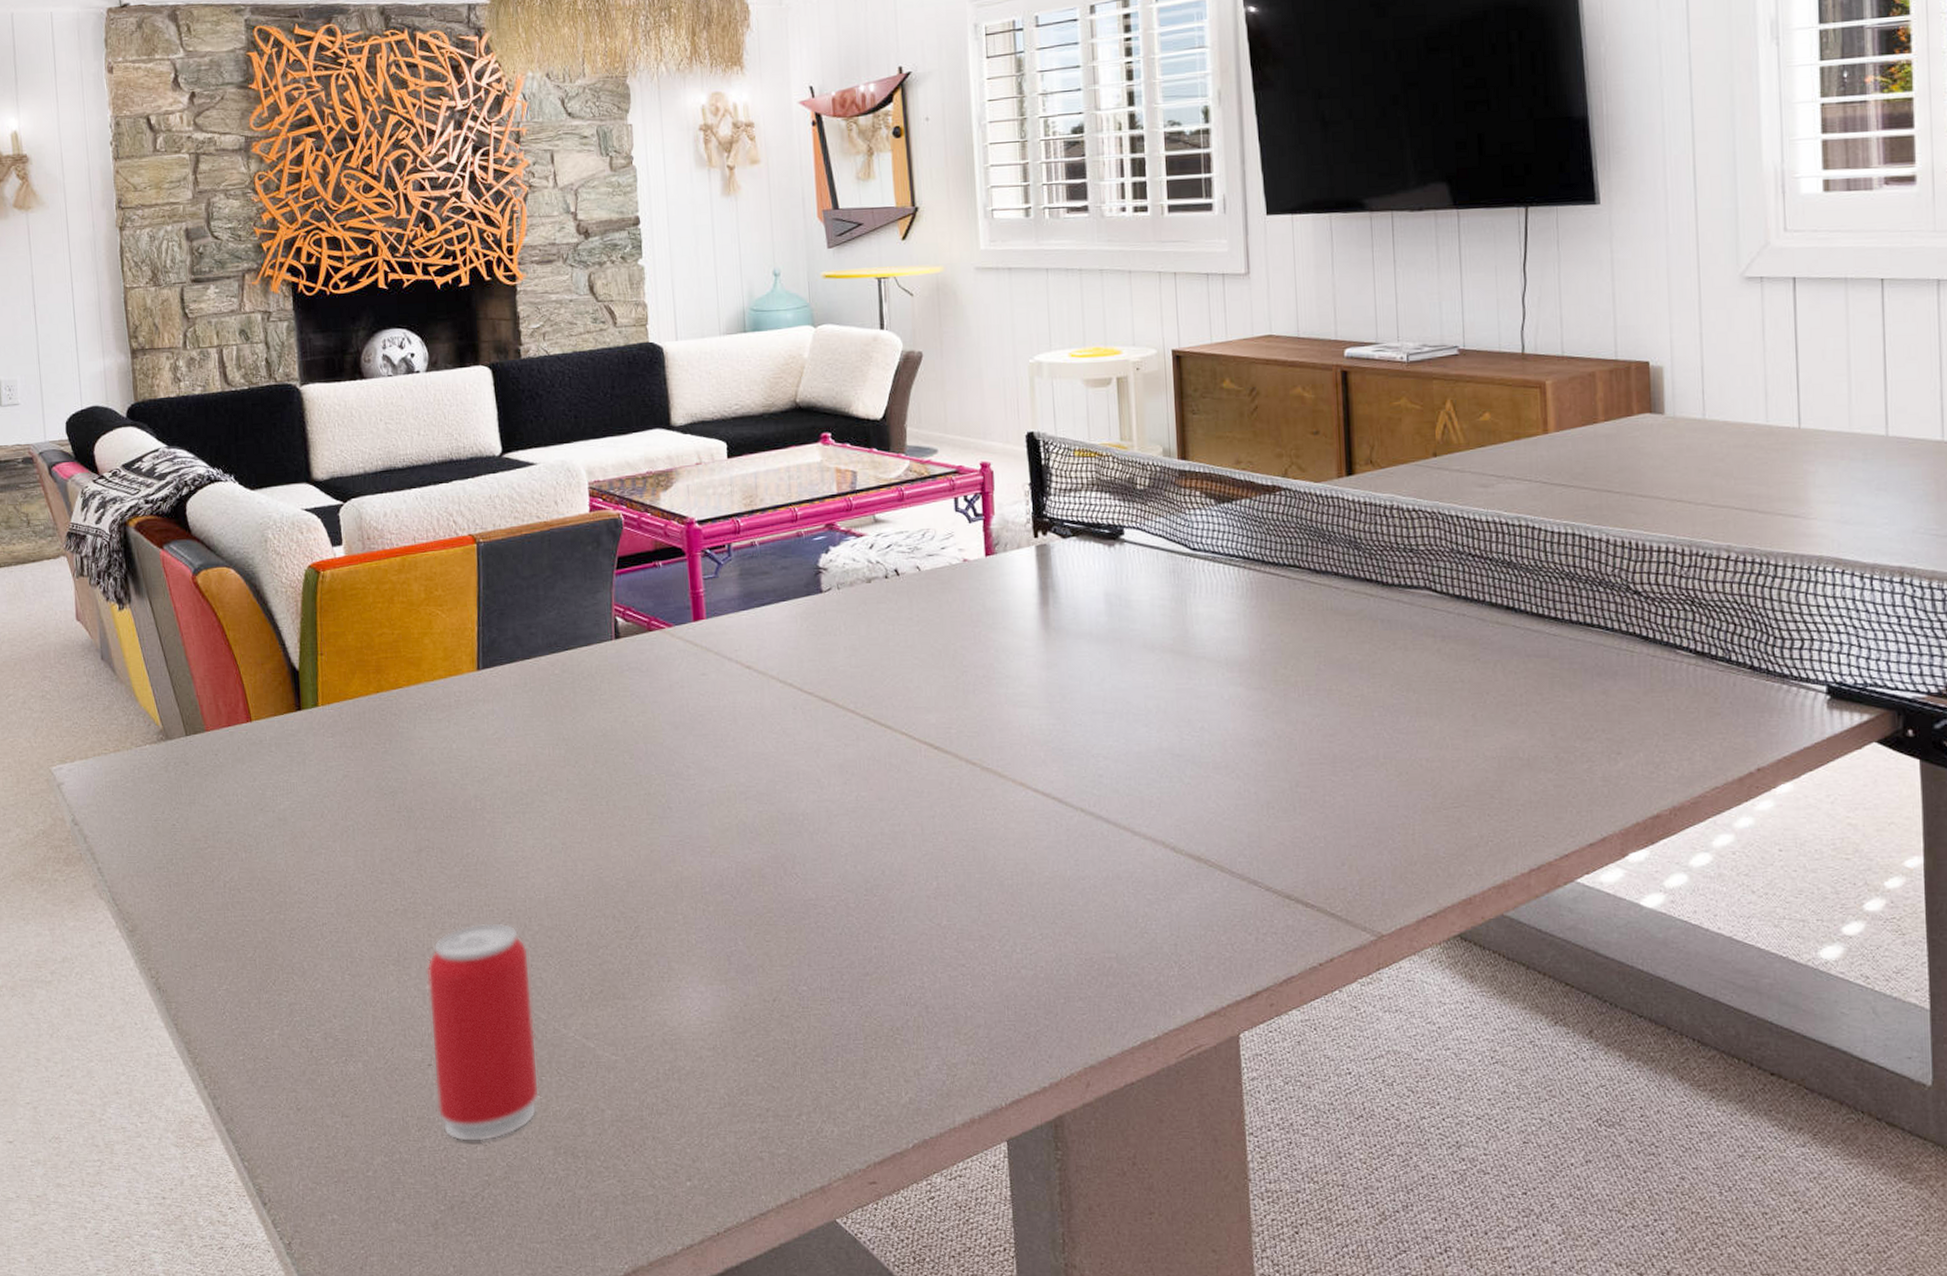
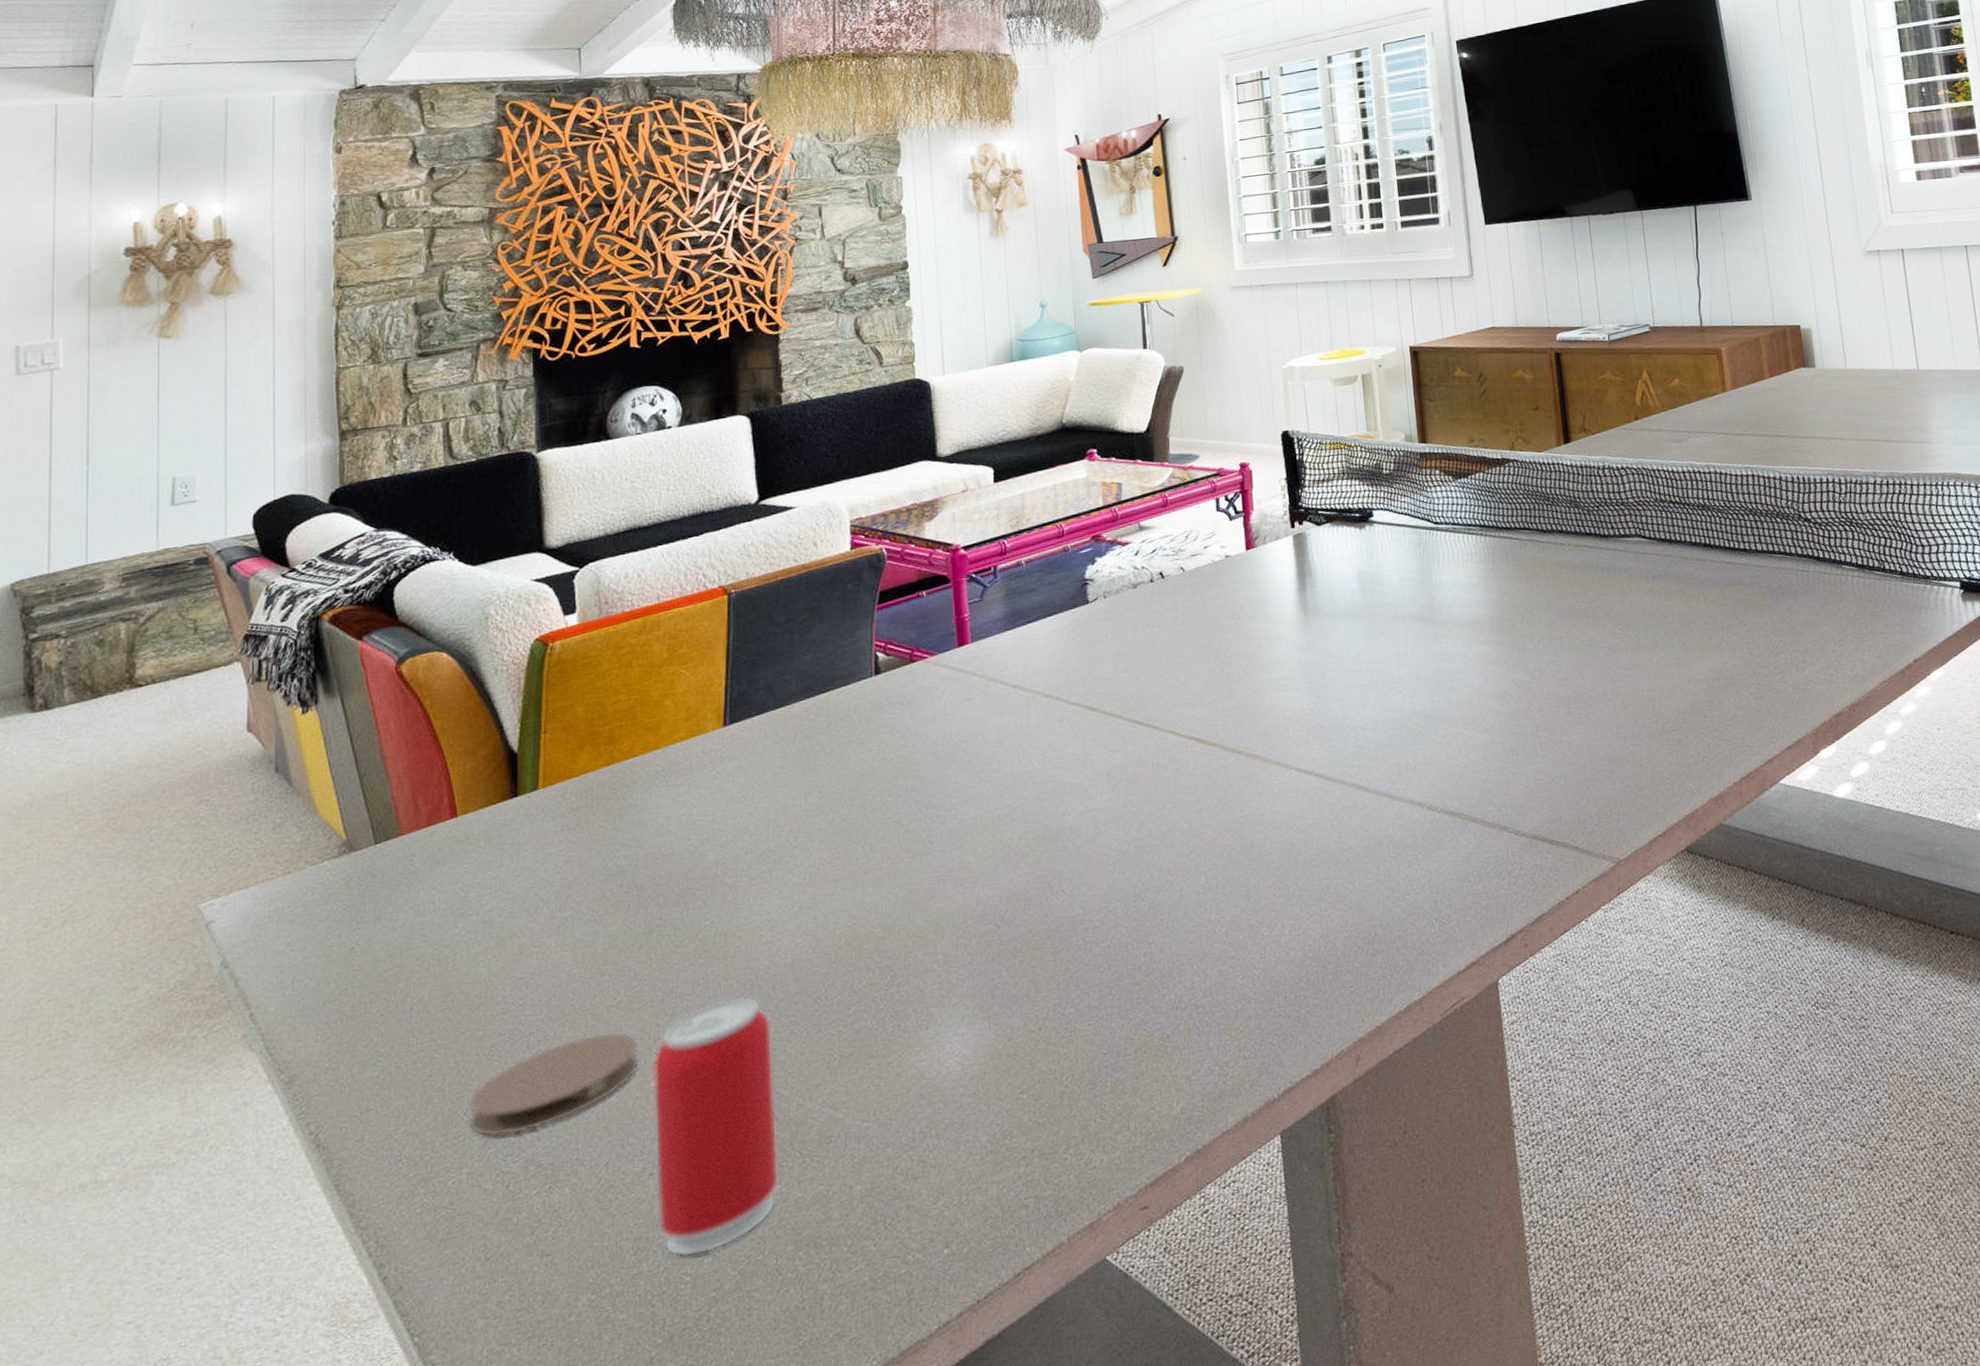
coaster: none [276,934,416,1008] -> present [469,1032,640,1137]

